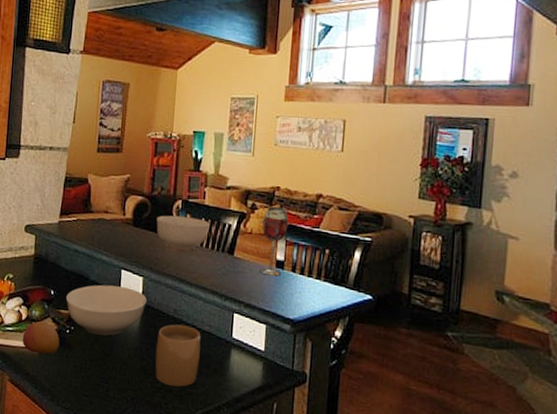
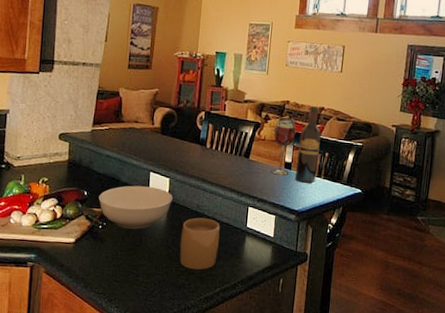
fruit: present [22,321,60,355] -> none [57,218,93,248]
bowl: present [156,215,210,251] -> none [182,124,229,155]
wine bottle: none [288,192,320,287] -> present [294,105,321,183]

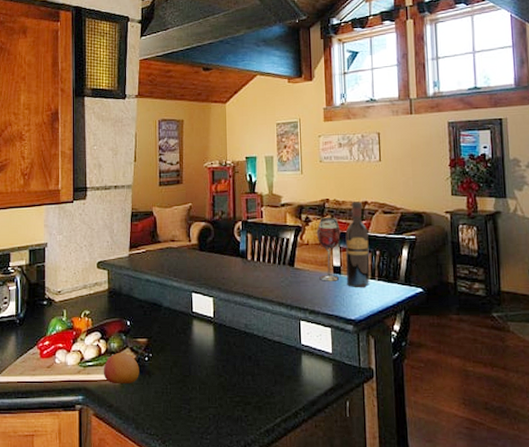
fruit: none [57,218,93,248] -> present [103,352,139,385]
bowl: present [99,185,173,229] -> none [142,309,218,358]
mug: present [179,217,220,270] -> none [231,338,274,399]

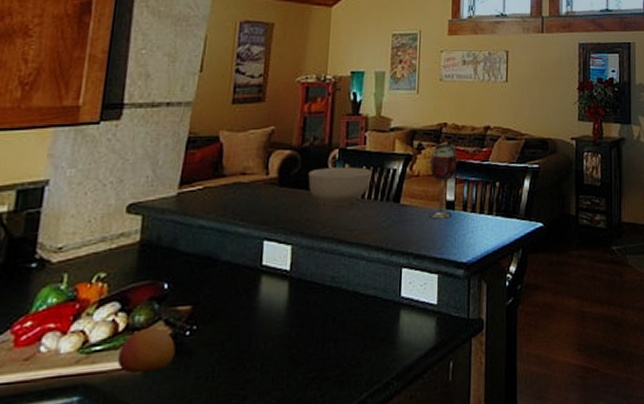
bowl: none [220,236,269,268] -> present [308,167,372,207]
wine bottle: present [345,200,370,287] -> none [460,125,489,225]

